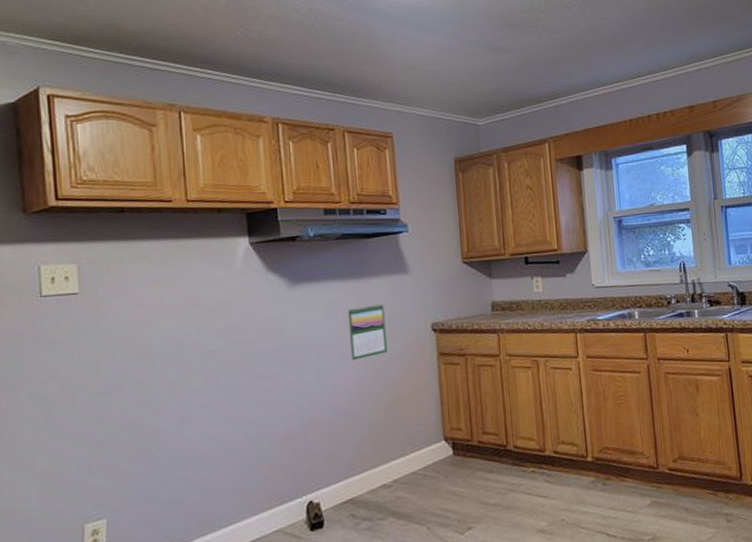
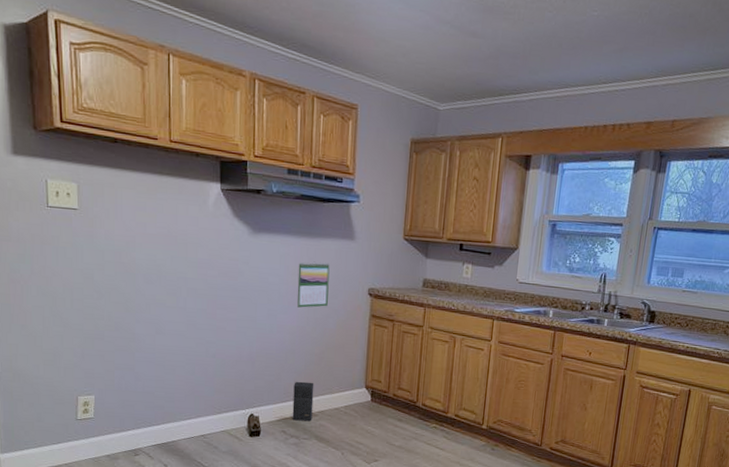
speaker: none [358,446,386,499] -> present [292,381,314,422]

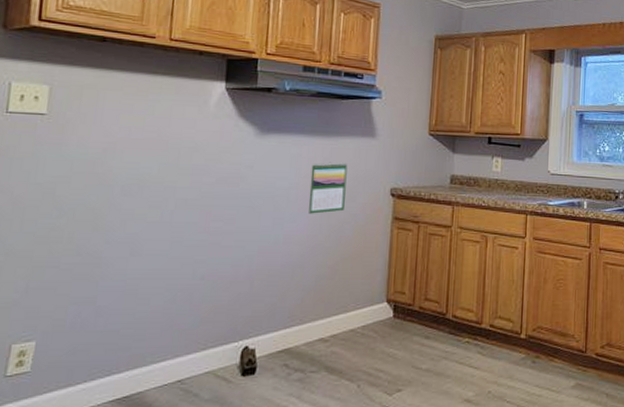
speaker: present [292,381,314,422] -> none [297,300,326,350]

